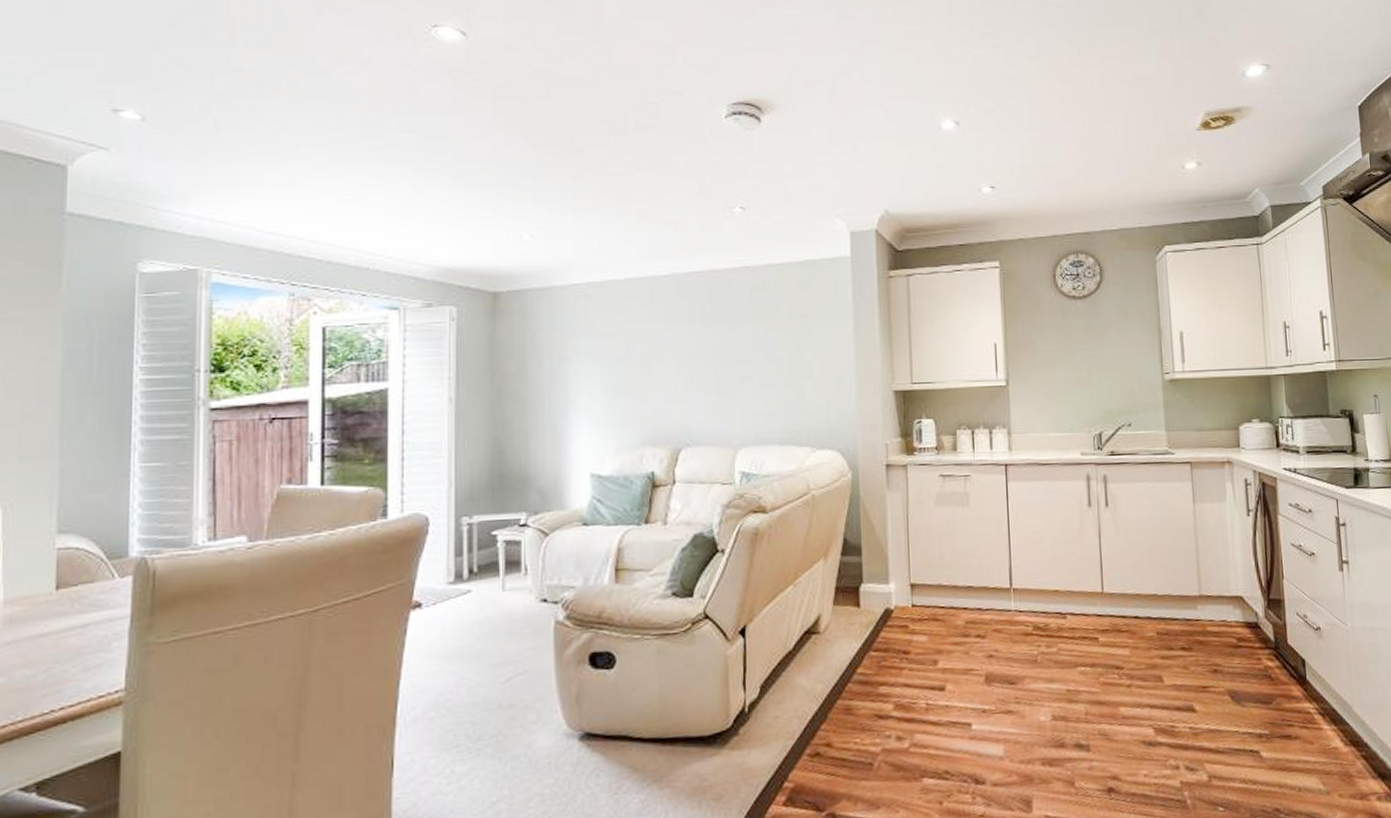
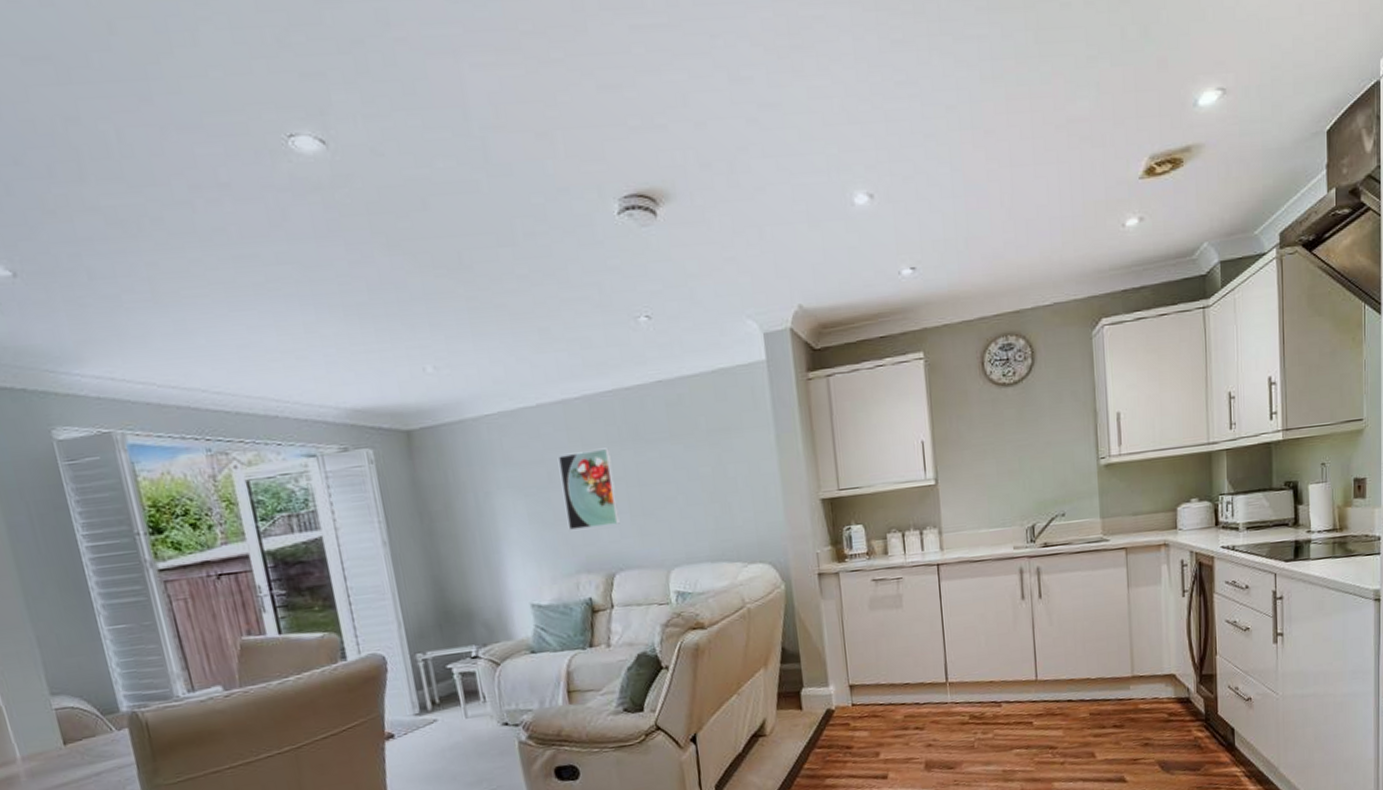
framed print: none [638,324,692,401] -> present [557,448,620,530]

